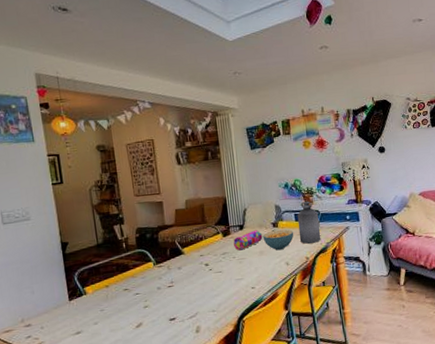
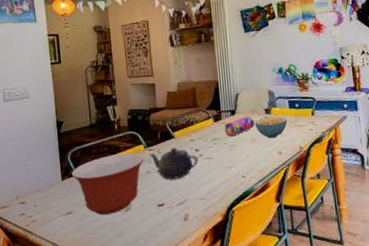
mixing bowl: none [79,270,155,333] -> present [72,153,145,215]
teapot: none [159,263,209,294] -> present [149,147,198,180]
bottle: present [297,200,321,244] -> none [291,86,317,133]

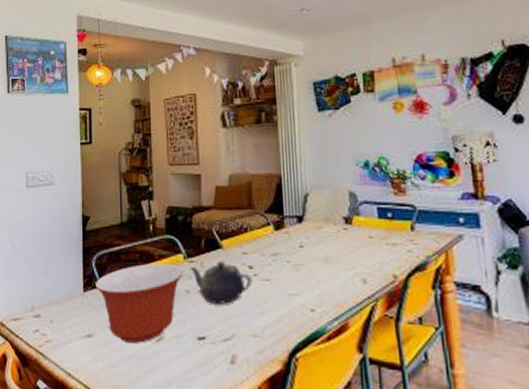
pencil case: present [225,116,255,137] -> none [288,225,330,252]
cereal bowl: present [255,116,288,139] -> none [329,228,376,259]

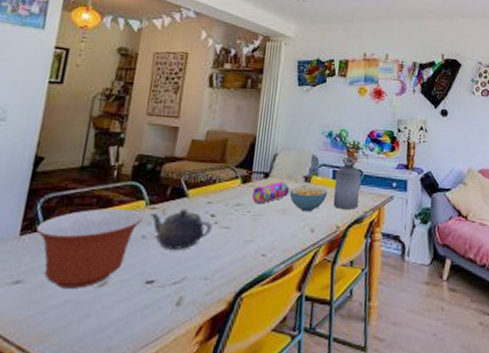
pencil case: none [288,225,330,252] -> present [252,181,290,204]
cereal bowl: none [329,228,376,259] -> present [289,186,328,212]
bottle: none [381,188,418,254] -> present [332,155,361,210]

